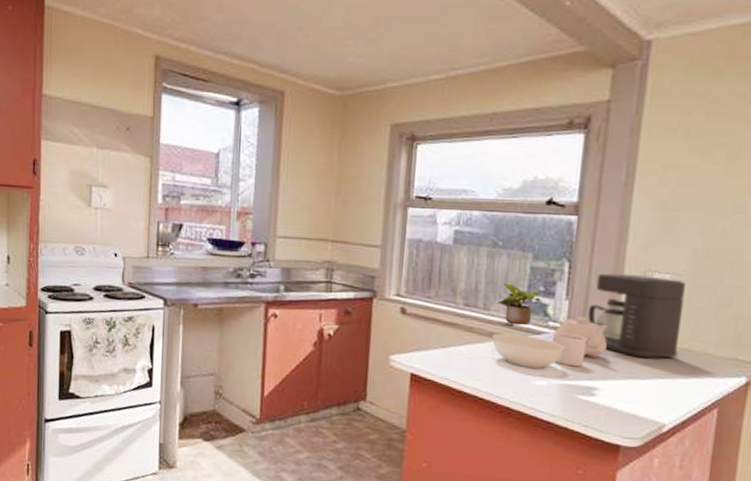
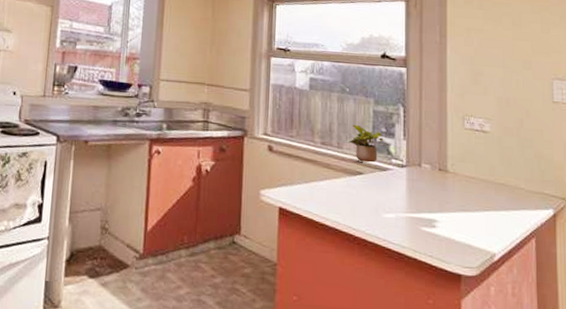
bowl: present [492,333,565,369] -> none [347,170,407,203]
teapot: present [552,315,608,359] -> none [396,154,441,193]
mug: present [552,332,587,367] -> none [396,169,424,201]
coffee maker: present [588,273,687,359] -> none [423,117,497,193]

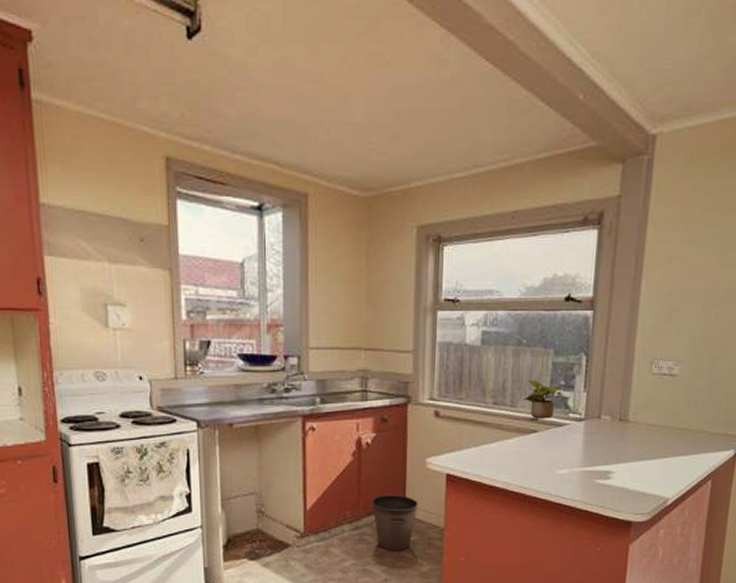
bucket: none [208,222,252,283] -> present [371,494,418,551]

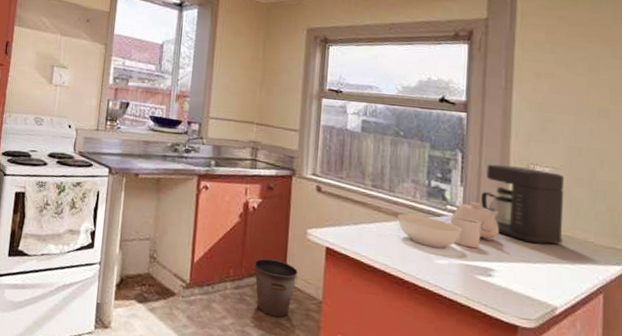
bowl: none [520,428,584,459] -> present [398,214,462,249]
potted plant: present [522,379,562,419] -> none [400,168,438,208]
mug: none [572,423,603,454] -> present [450,215,482,249]
teapot: none [573,406,621,445] -> present [451,201,500,242]
coffee maker: none [603,364,687,440] -> present [481,164,565,244]

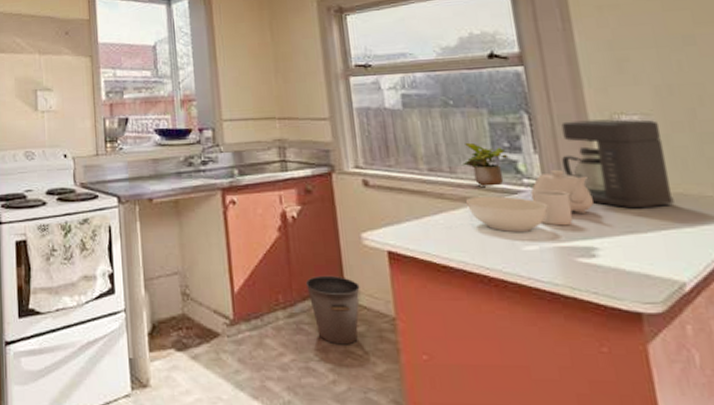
potted plant: none [400,168,438,208] -> present [461,142,507,187]

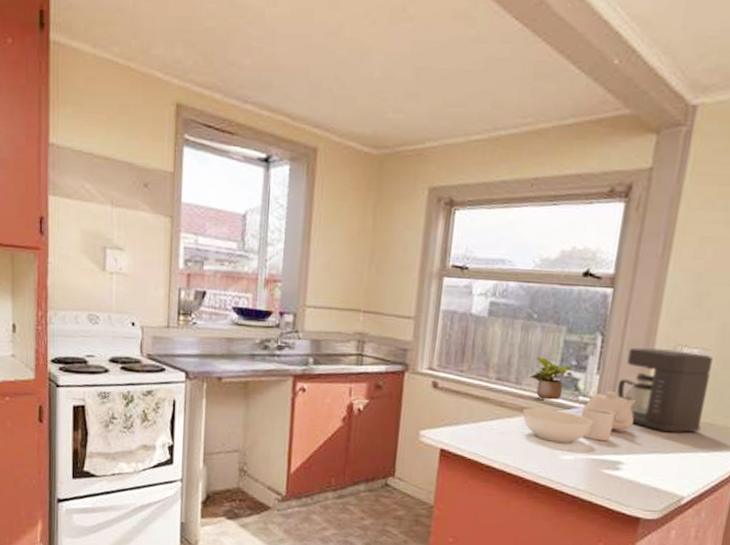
bucket: present [305,275,361,345] -> none [358,464,408,525]

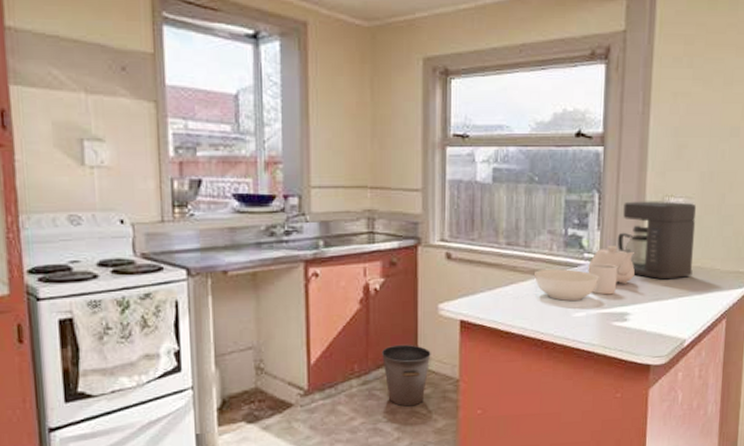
bucket: none [358,464,408,525] -> present [381,344,431,407]
potted plant: present [528,356,572,400] -> none [536,218,575,260]

